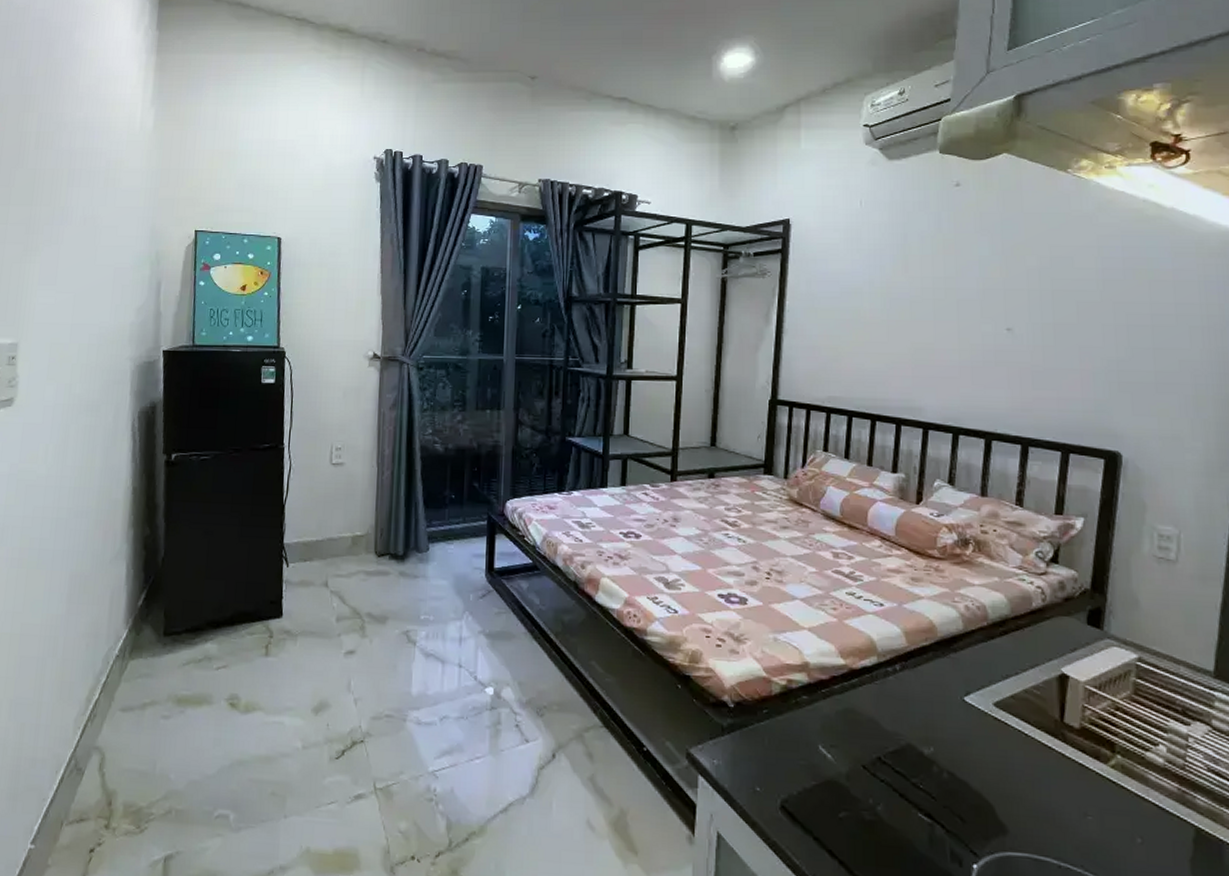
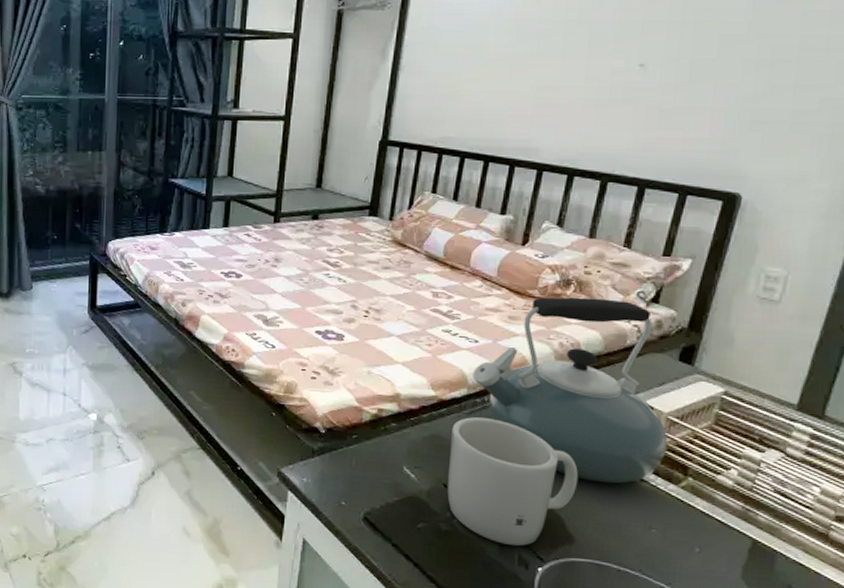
mug: none [865,688,1003,838] -> present [447,417,579,546]
kettle: none [881,557,1090,763] -> present [472,297,668,484]

